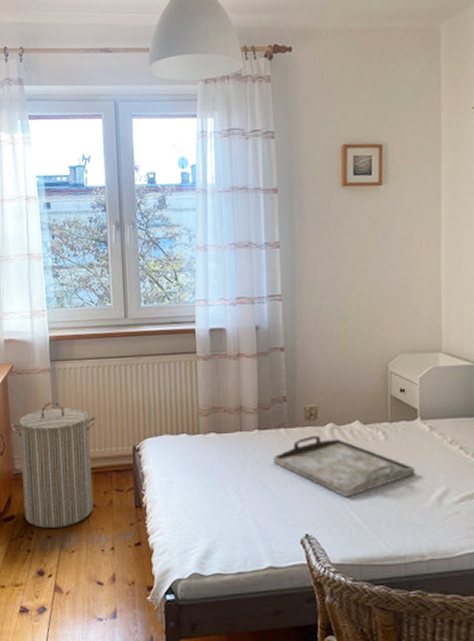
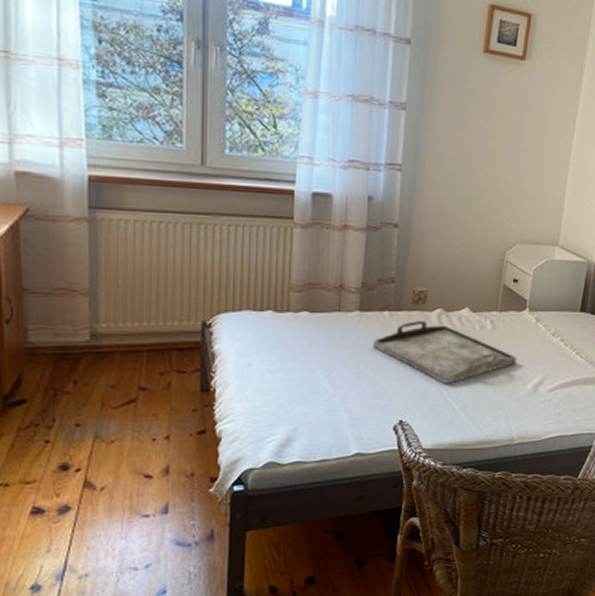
laundry hamper: present [11,402,97,528] -> none [23,260,155,414]

